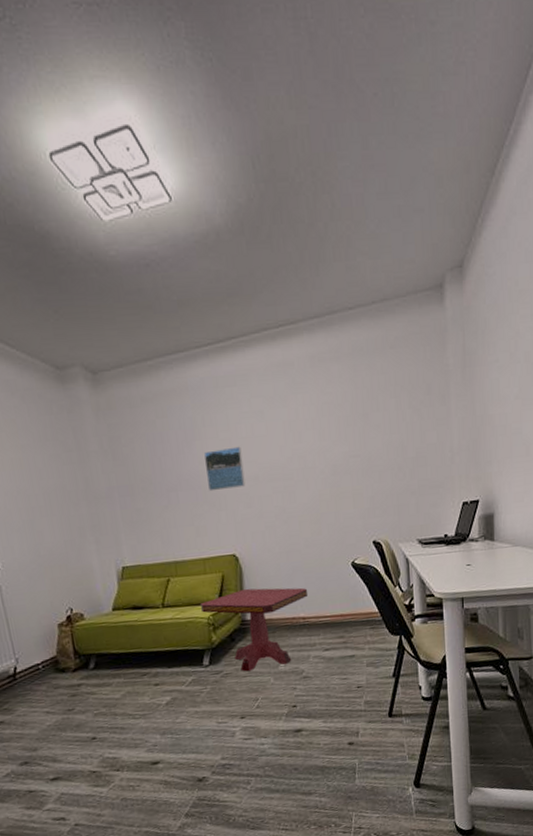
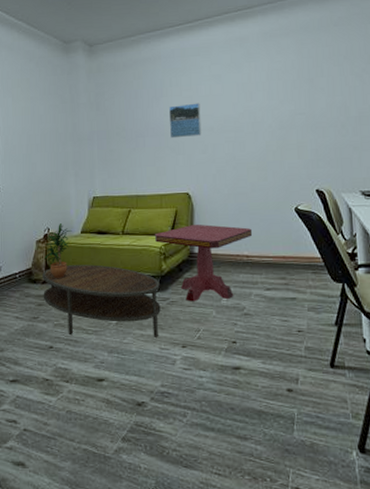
potted plant: none [70,601,102,664] -> present [44,223,72,278]
coffee table: none [71,644,215,722] -> present [42,265,161,337]

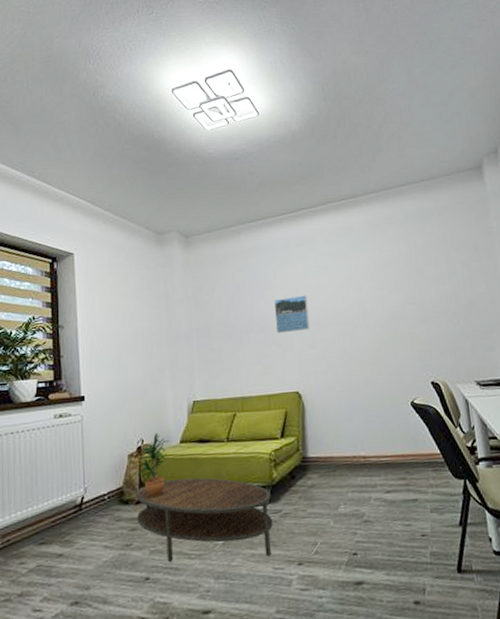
side table: present [155,224,253,302] -> none [264,425,369,512]

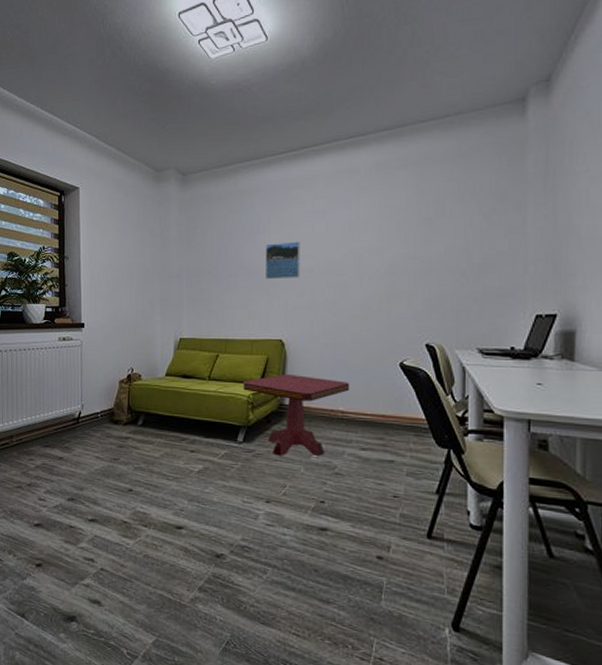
coffee table: present [136,478,273,562] -> none [124,408,246,490]
potted plant: present [138,433,170,497] -> none [127,364,157,421]
side table: none [264,425,369,512] -> present [243,374,350,456]

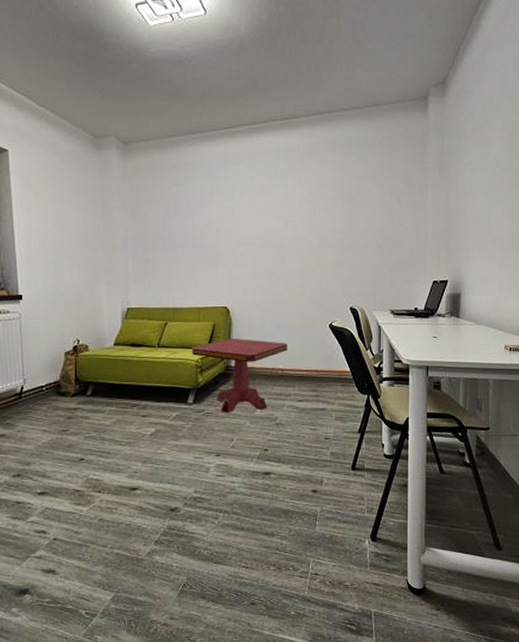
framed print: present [266,241,300,280] -> none [210,214,242,251]

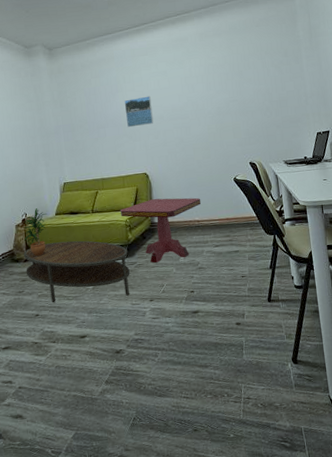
coffee table: none [72,377,196,447] -> present [24,240,130,303]
potted plant: none [74,335,104,391] -> present [24,208,48,256]
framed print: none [210,214,242,251] -> present [125,96,154,128]

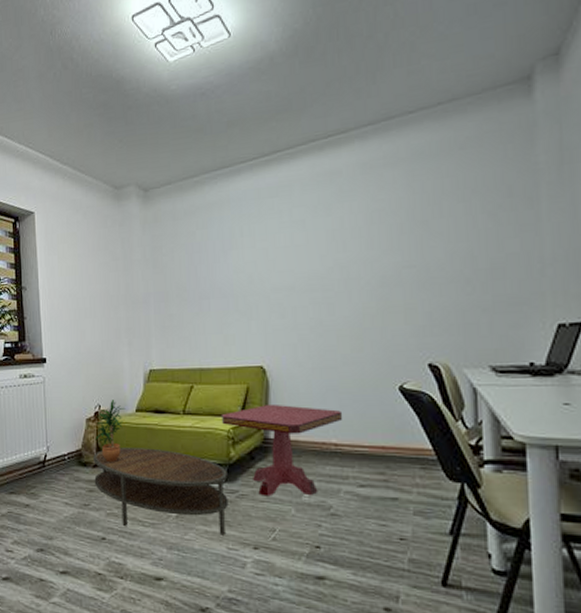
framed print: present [125,96,154,128] -> none [240,256,280,300]

